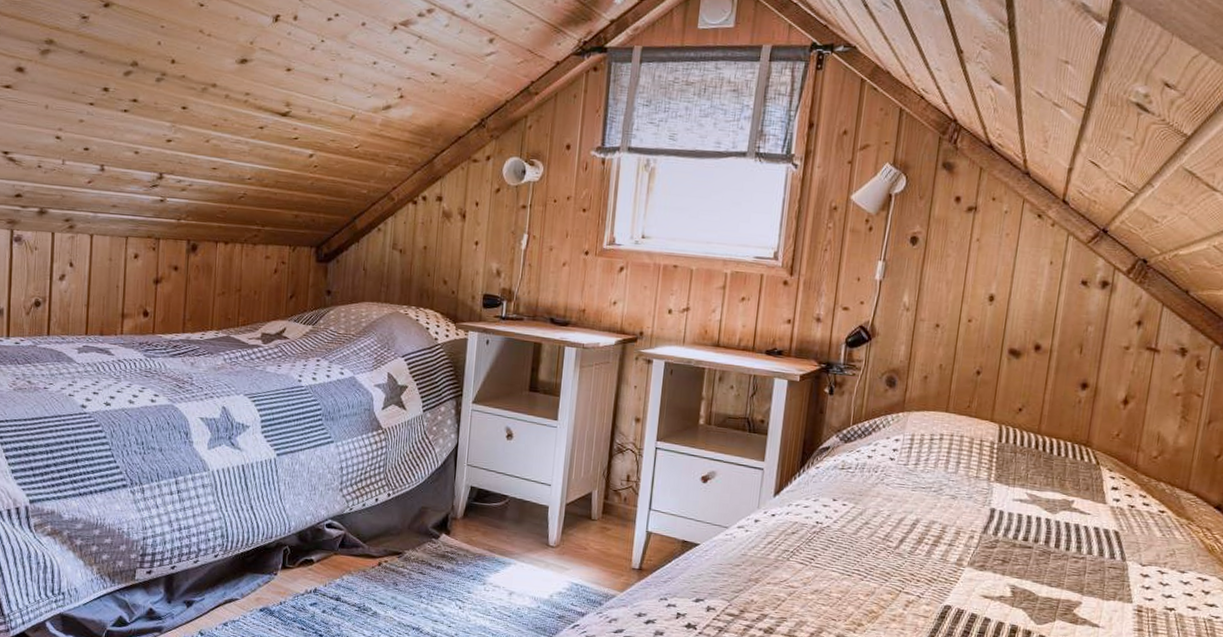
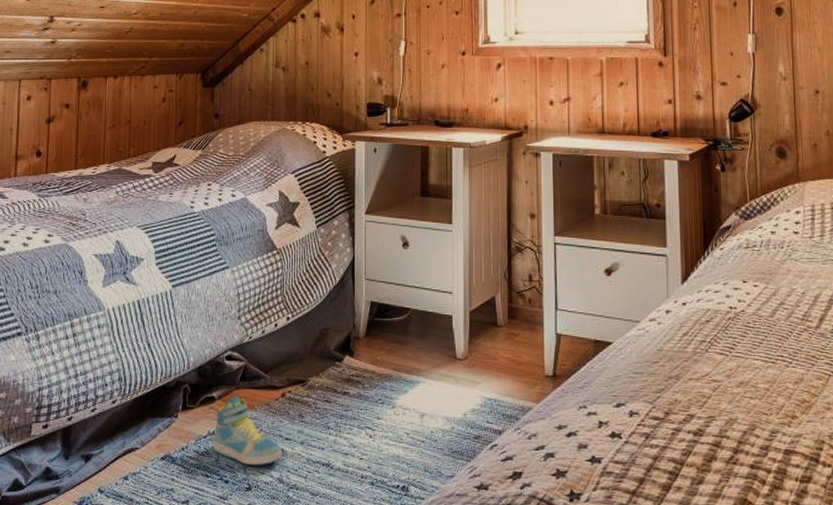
sneaker: none [308,561,376,624] -> present [212,396,283,465]

